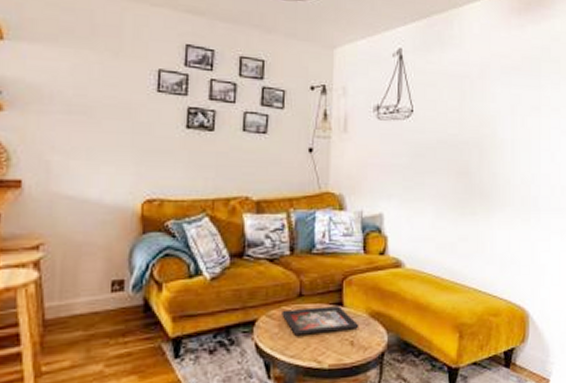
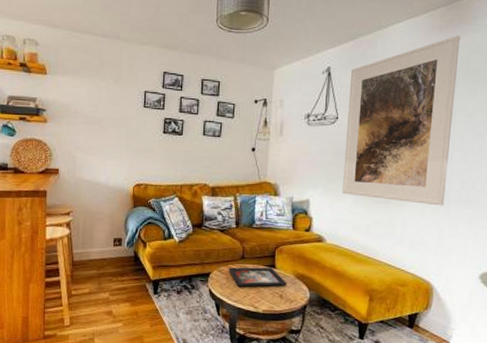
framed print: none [422,20,540,216] -> present [342,35,460,206]

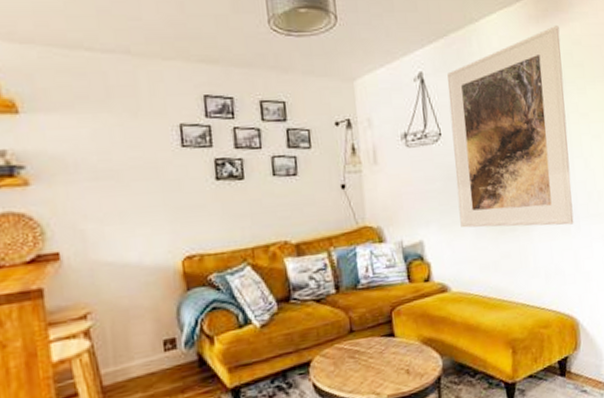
decorative tray: present [229,267,287,287] -> none [335,337,413,371]

